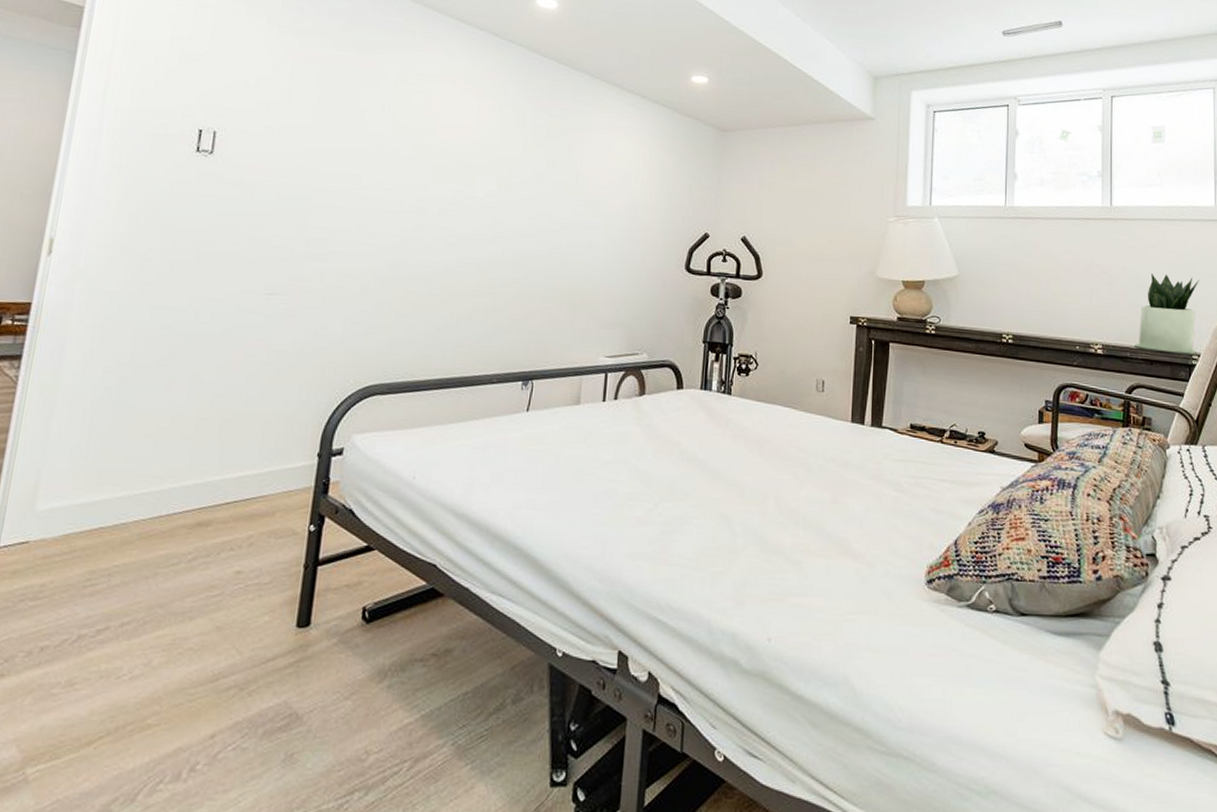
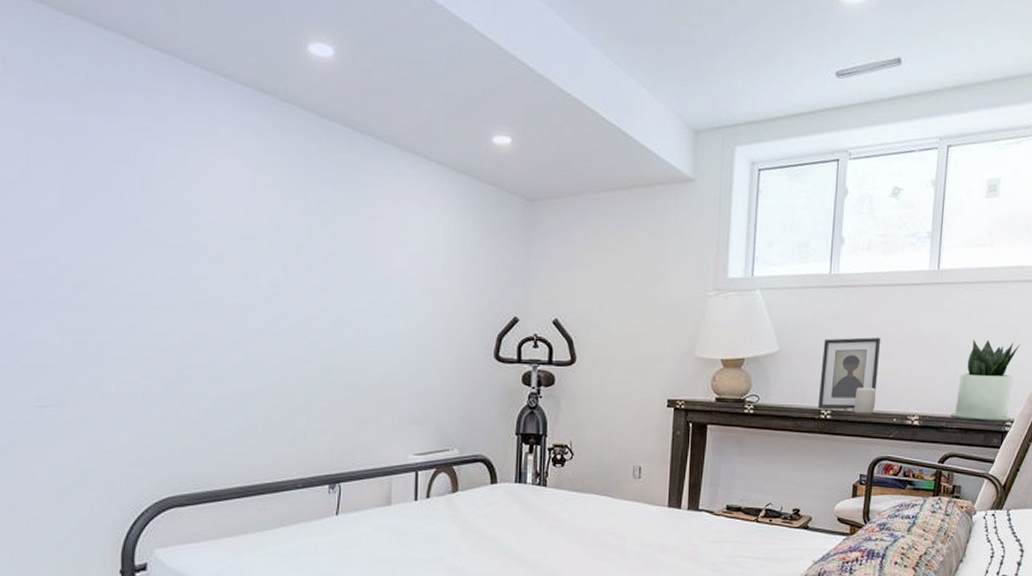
picture frame: none [999,266,1059,336] -> present [817,337,881,409]
candle: none [1035,313,1056,342] -> present [853,387,876,415]

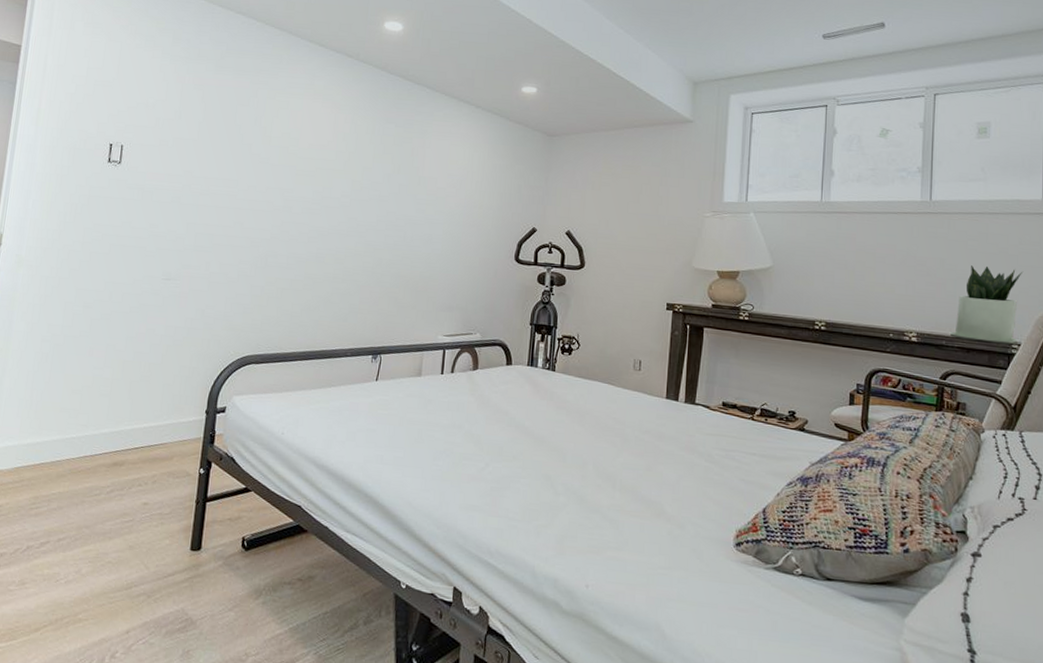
picture frame: present [817,337,881,409] -> none [811,257,874,323]
candle: present [853,387,876,415] -> none [848,302,870,329]

